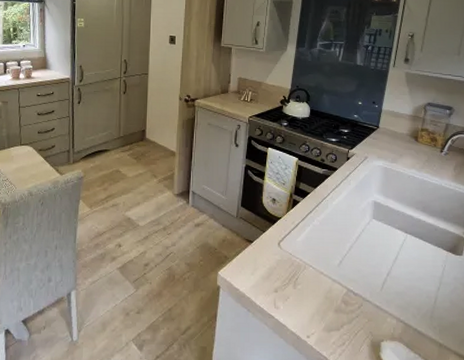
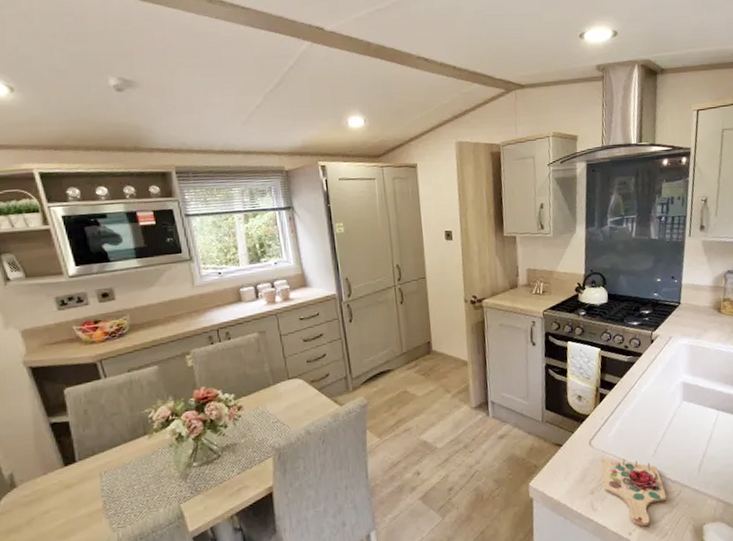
cutting board: none [287,261,347,331] -> present [600,458,667,526]

